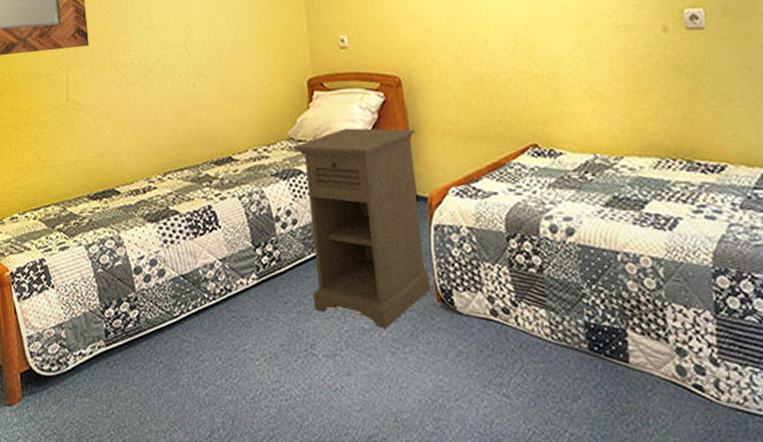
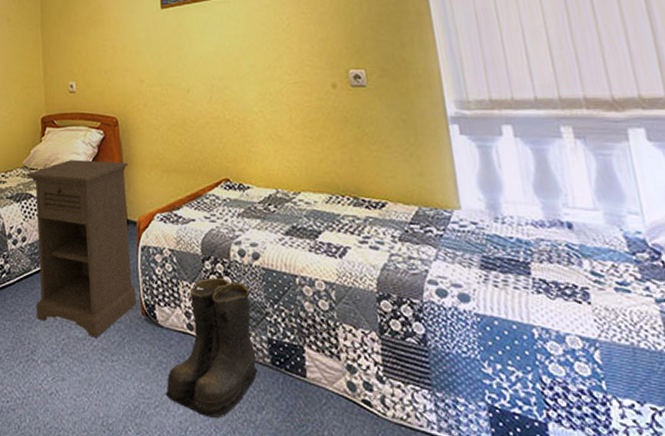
boots: none [466,258,576,410] -> present [165,278,261,419]

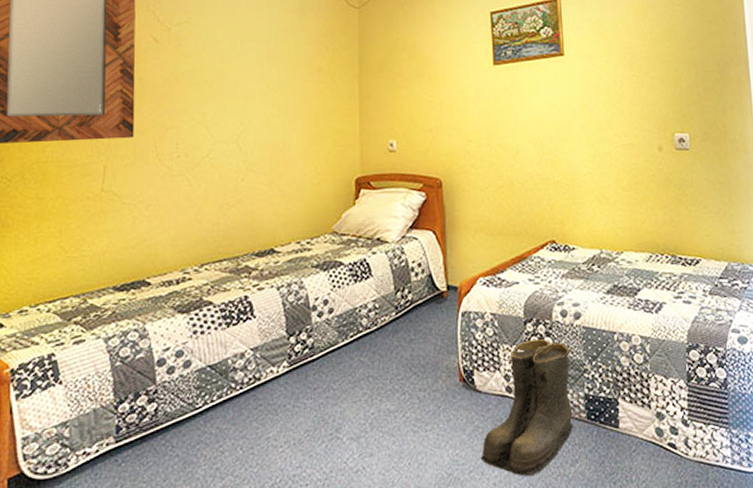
nightstand: present [26,159,136,337] -> none [336,223,454,409]

